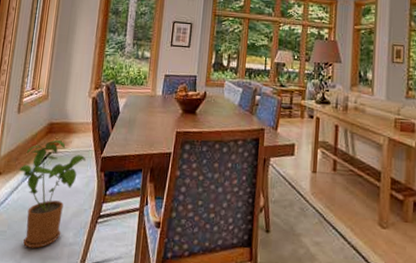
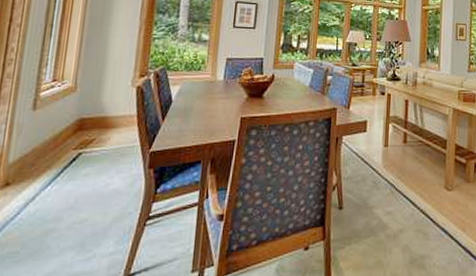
house plant: present [18,139,86,249] -> none [35,137,130,266]

